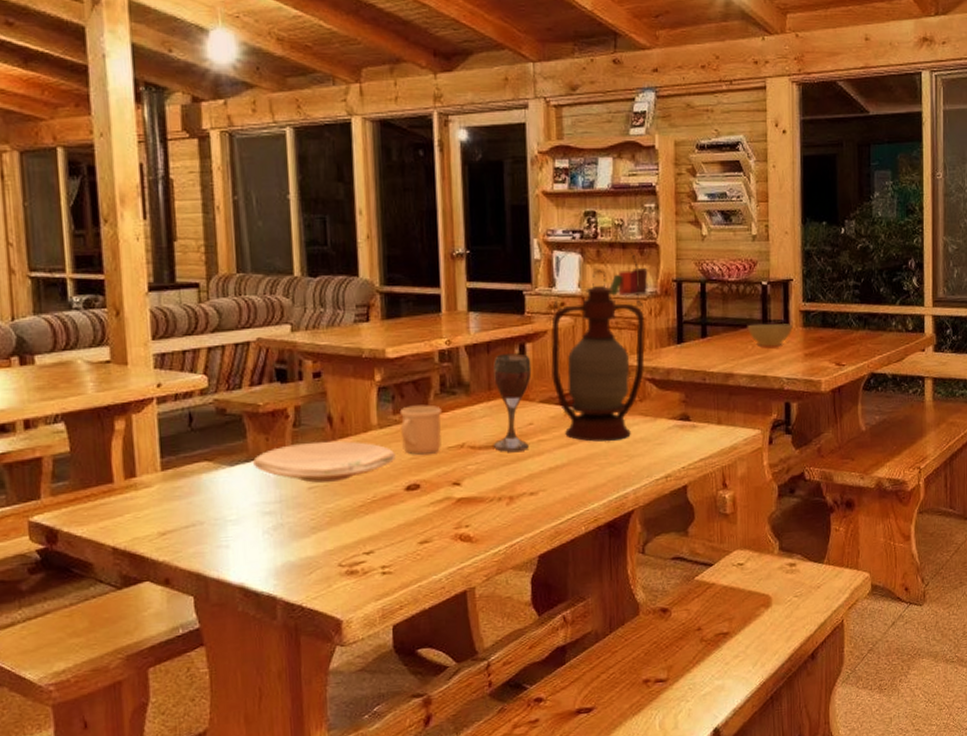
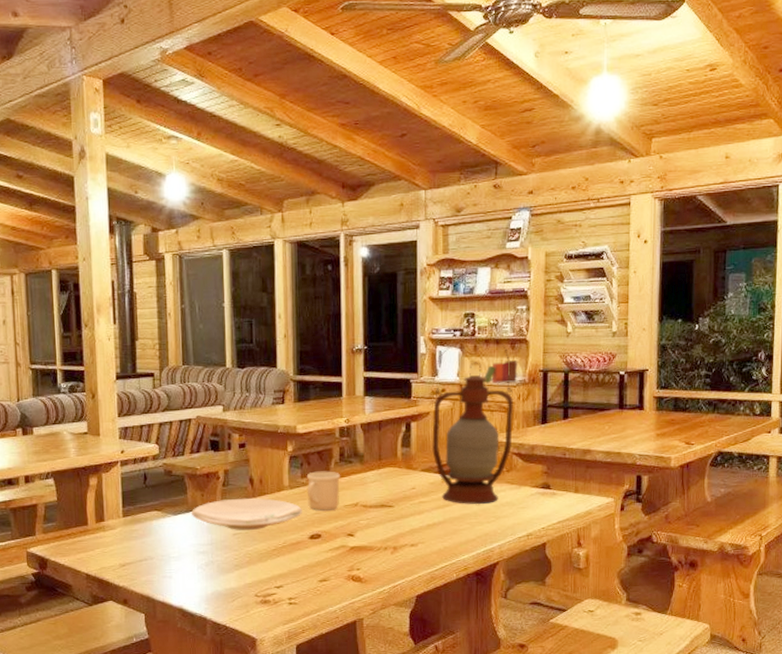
cup: present [493,353,532,452] -> none [381,430,415,511]
bowl: present [747,323,793,350] -> none [605,407,647,430]

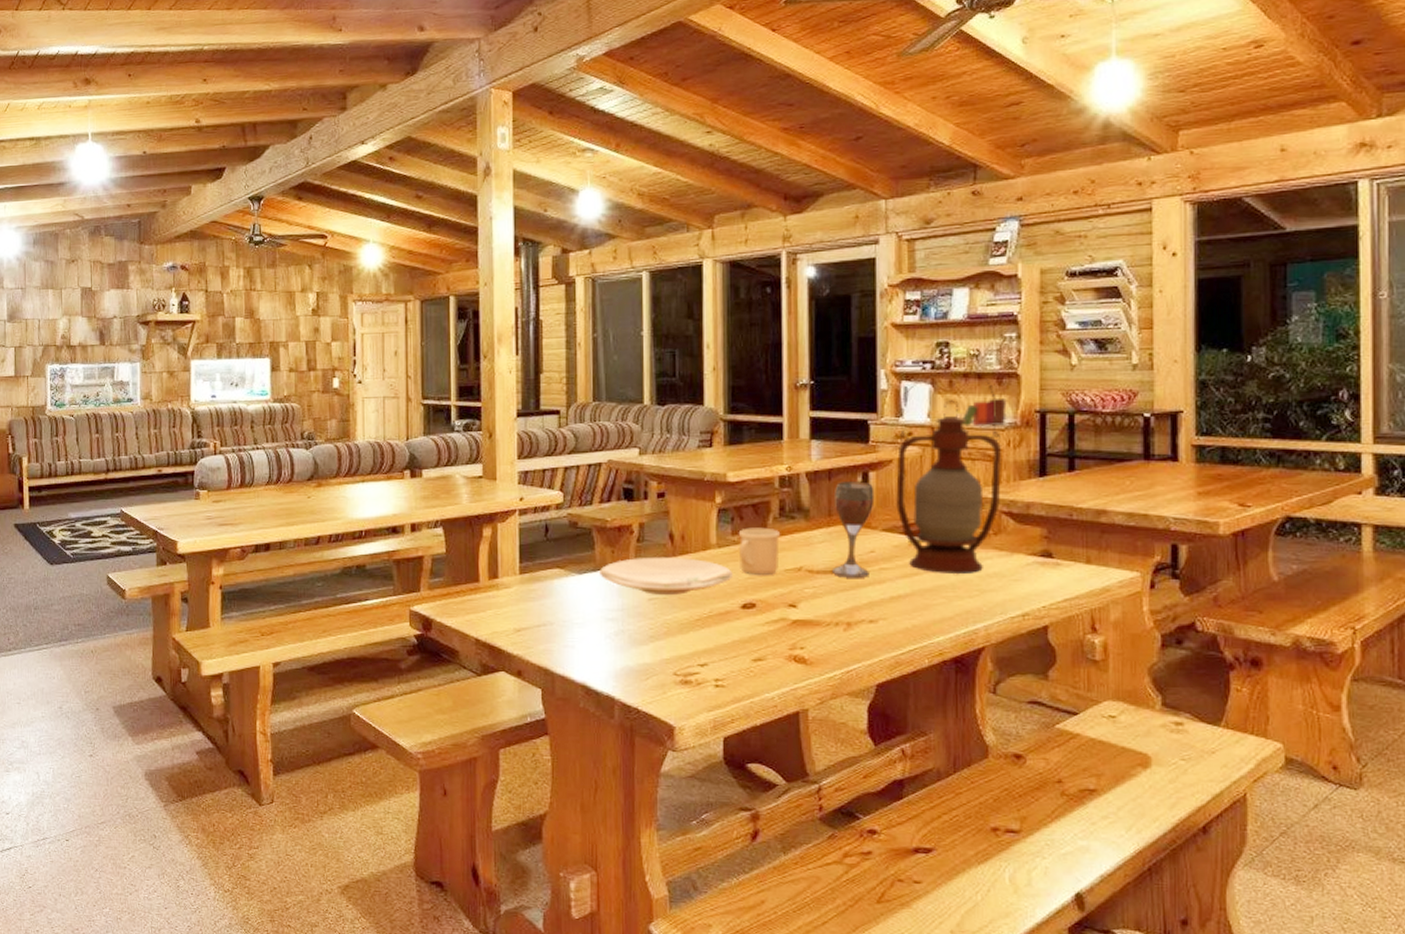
cup: none [381,430,415,511] -> present [831,481,875,578]

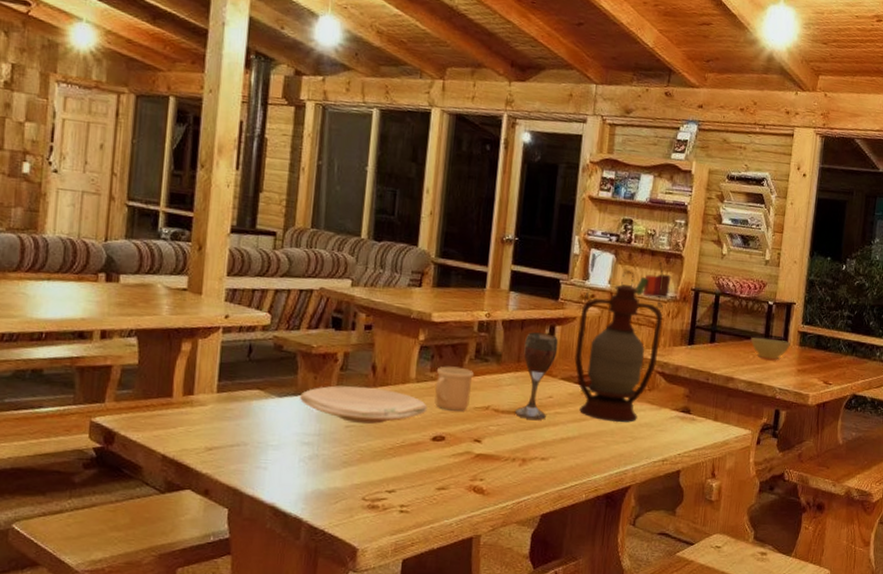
bowl: none [1124,458,1182,487] -> present [750,337,791,362]

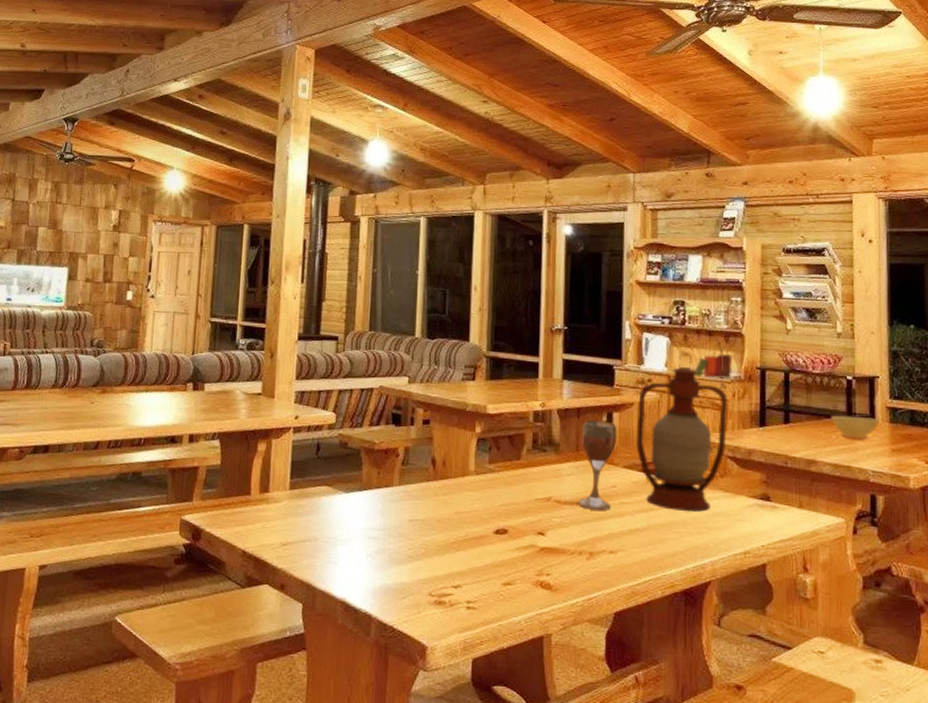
plate: present [300,385,428,425] -> none [365,480,488,518]
mug: present [434,366,475,411] -> none [494,457,533,503]

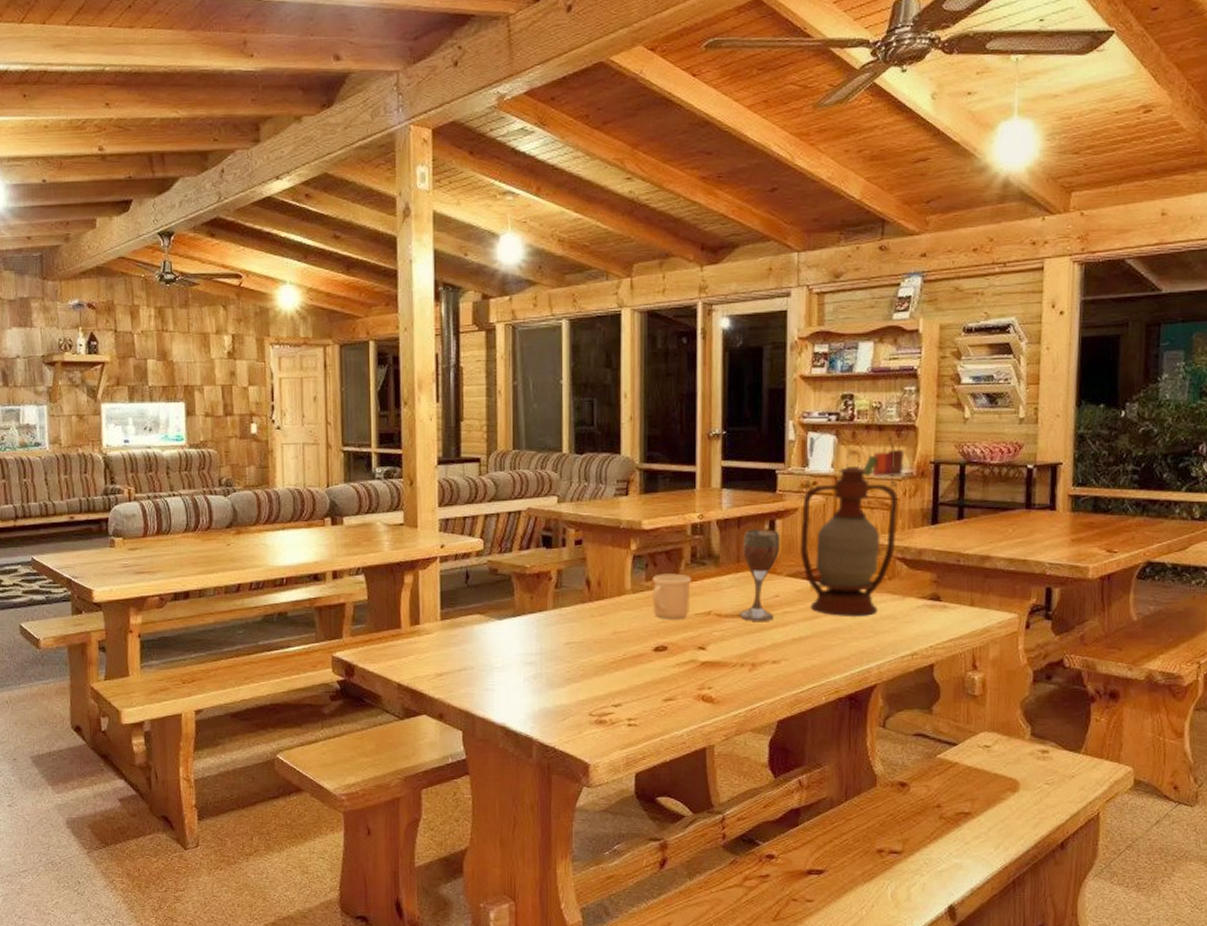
mug: none [494,457,533,503] -> present [652,573,692,619]
bowl: present [831,415,879,442] -> none [1008,507,1060,534]

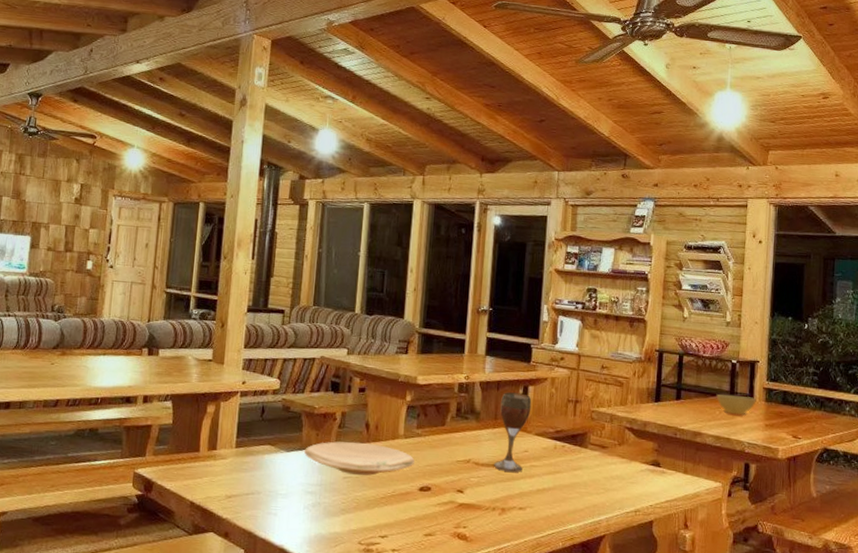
plate: none [519,602,646,640] -> present [304,441,415,476]
mug: present [652,573,692,619] -> none [421,423,456,464]
lantern: present [800,420,899,617] -> none [547,310,629,475]
books: present [863,450,903,476] -> none [602,337,634,359]
bowl: none [1008,507,1060,534] -> present [716,394,756,418]

